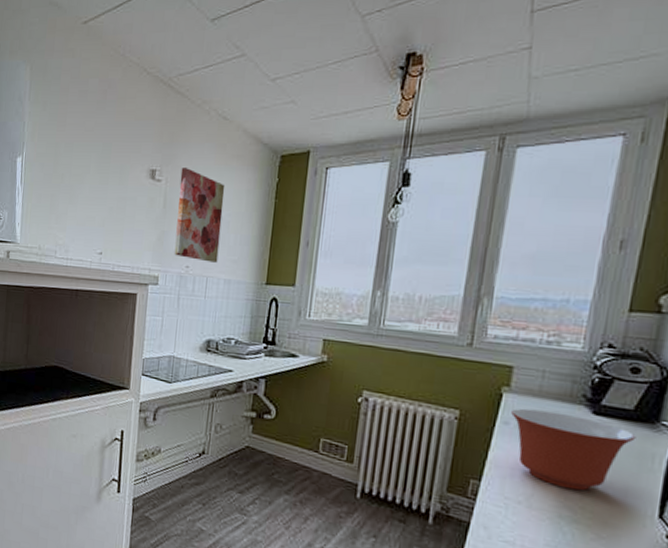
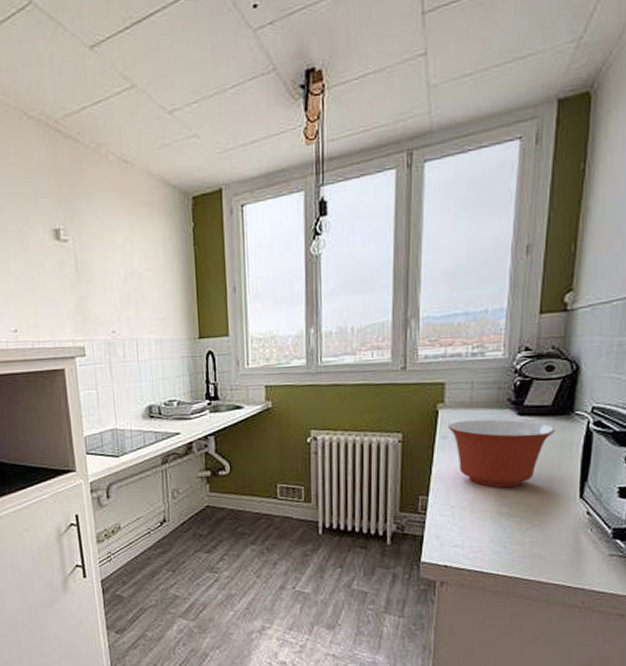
wall art: present [174,166,225,263] -> none [87,221,145,324]

